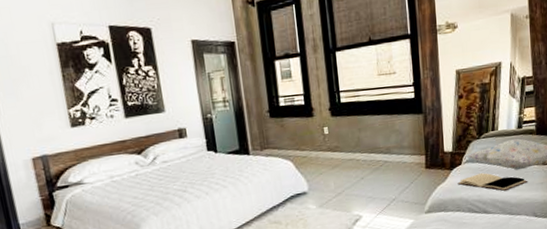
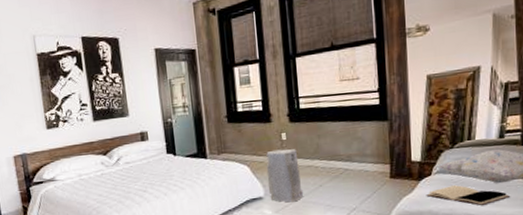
air purifier: none [309,143,347,196] -> present [266,149,304,203]

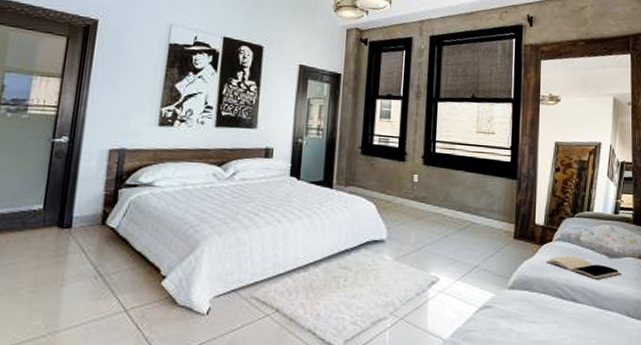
air purifier: present [266,149,304,203] -> none [391,191,428,250]

